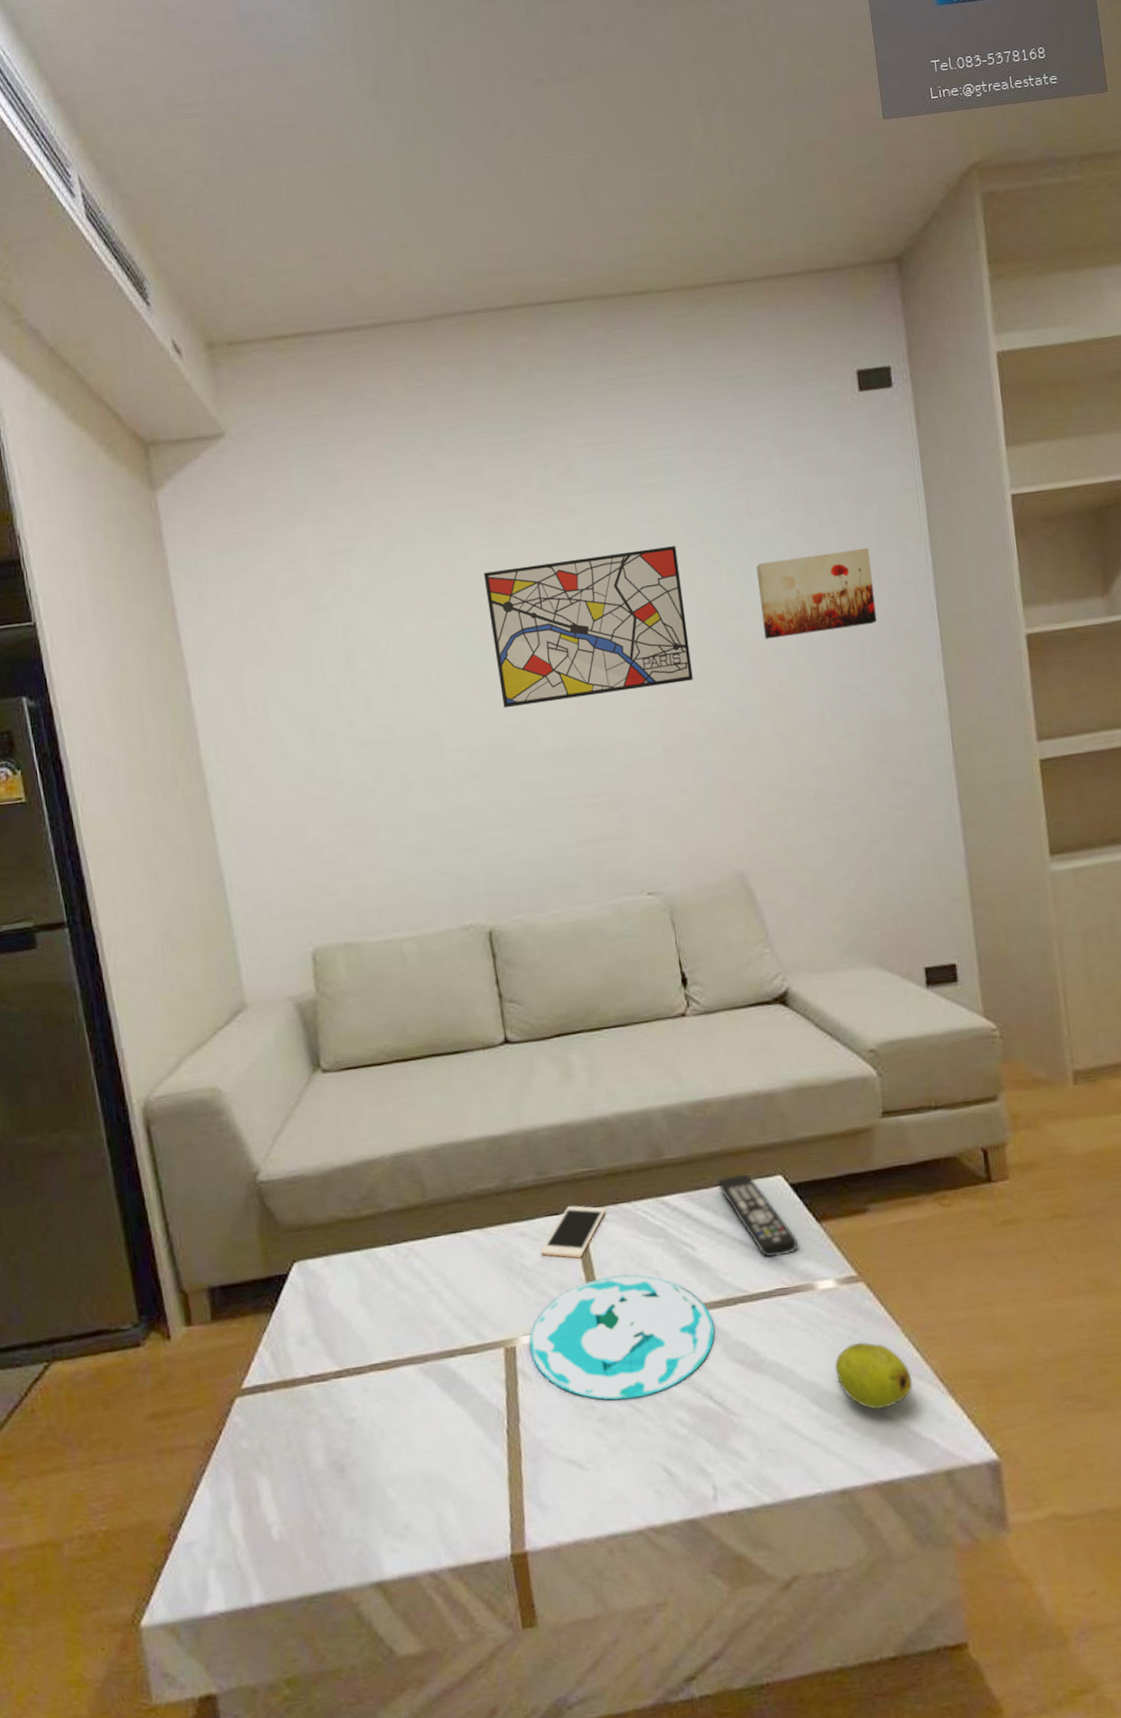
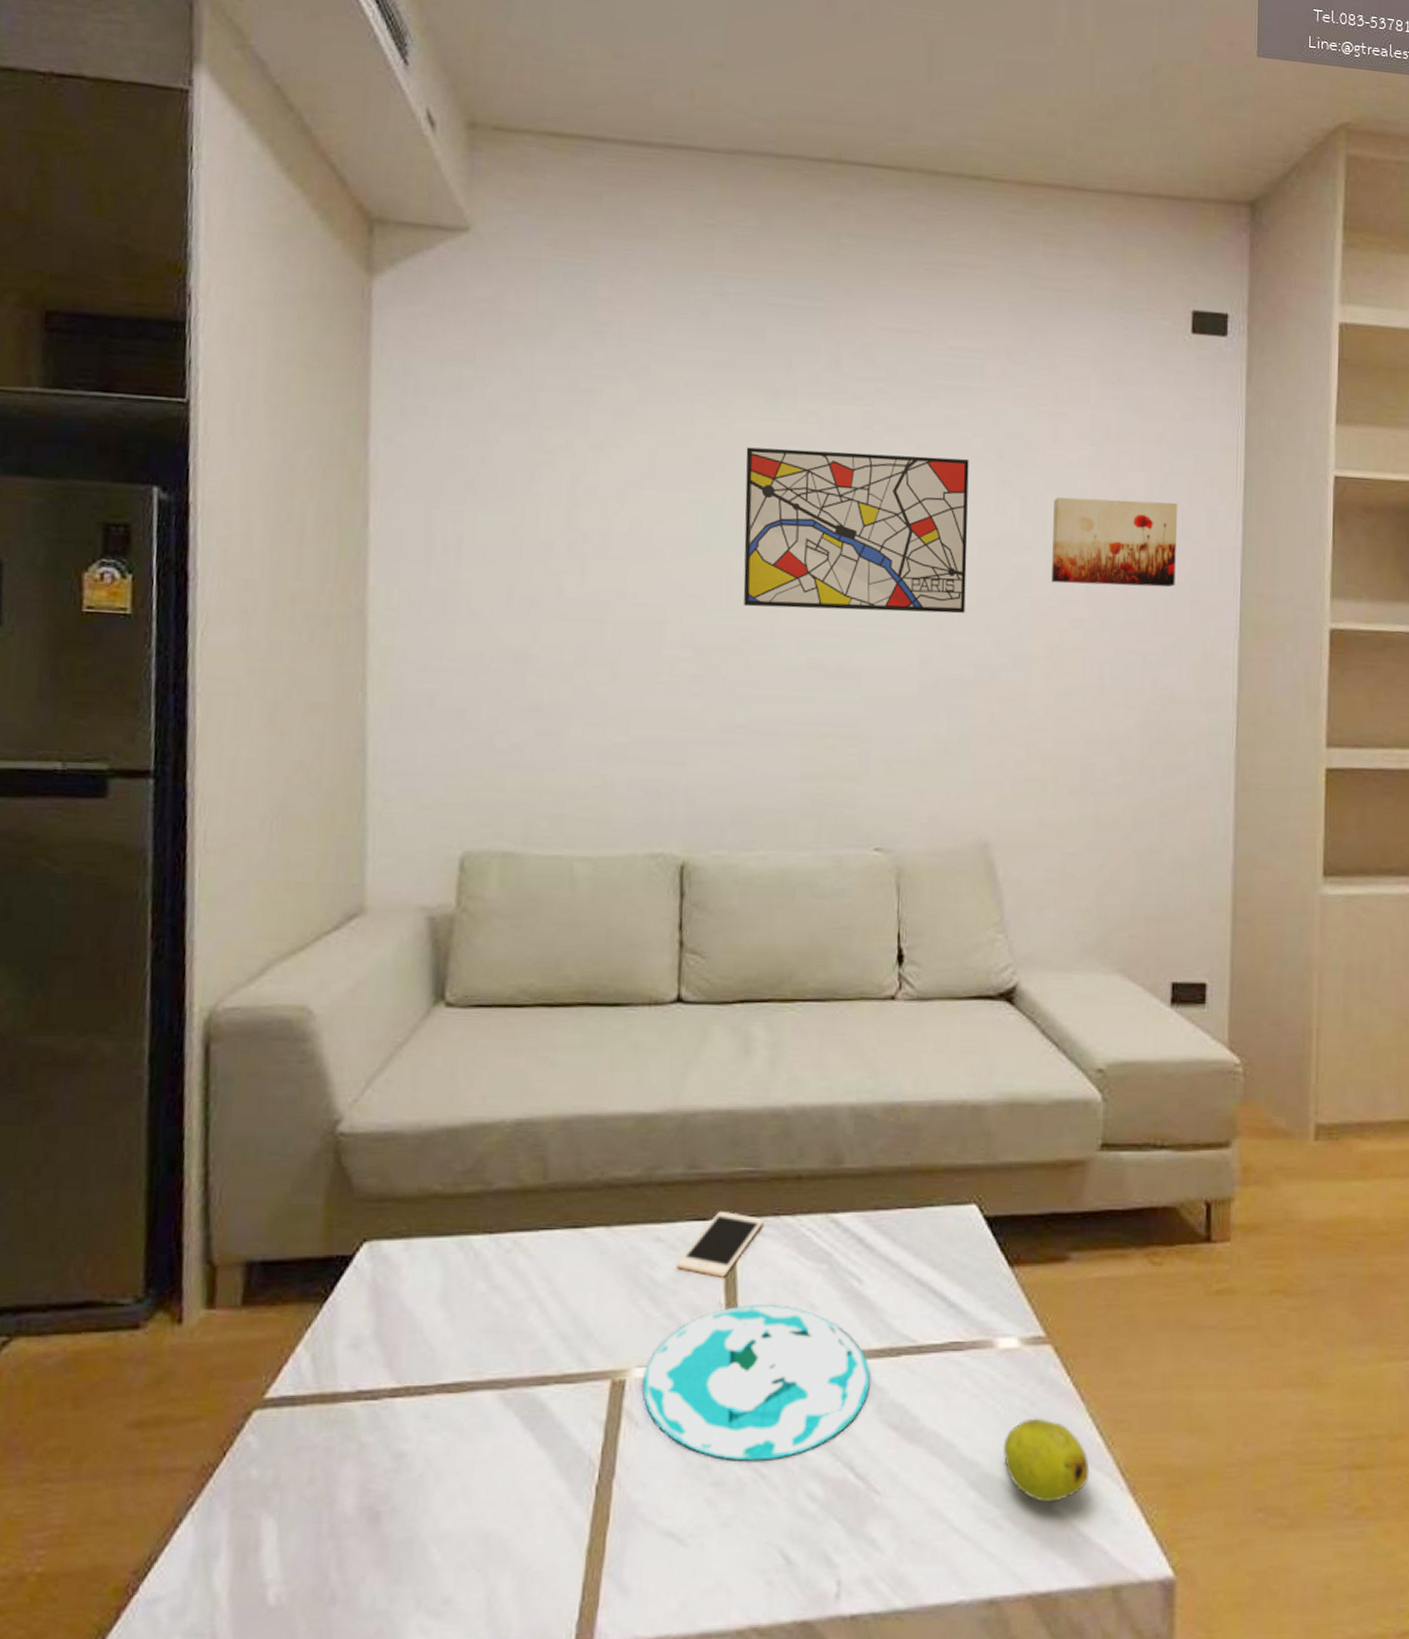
remote control: present [716,1174,798,1258] -> none [900,1198,983,1303]

